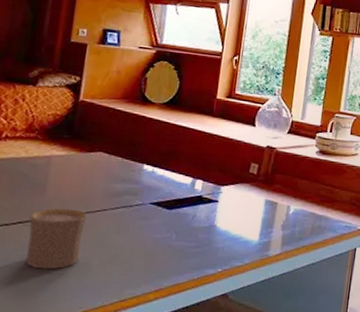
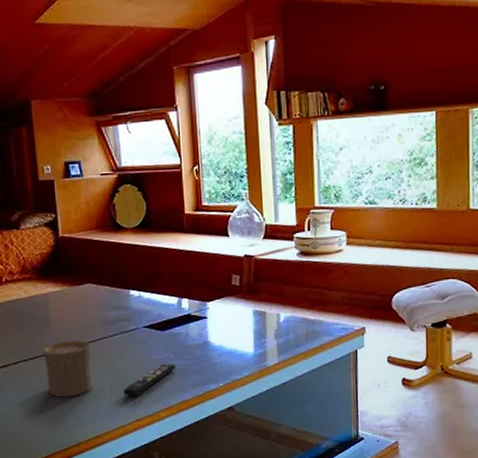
remote control: none [112,242,177,276] -> present [123,363,176,397]

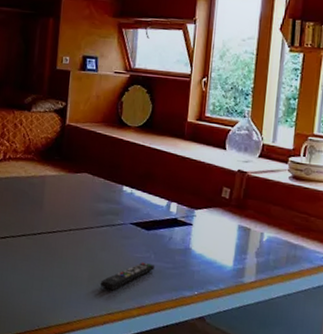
cup: present [43,340,93,397] -> none [30,223,78,280]

